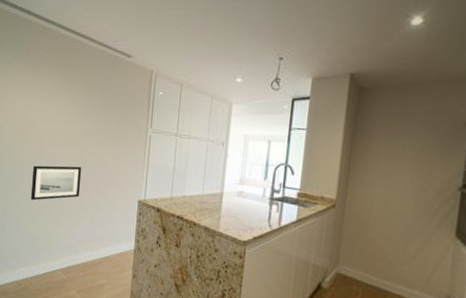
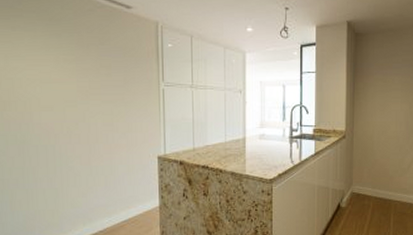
wall art: present [30,165,82,201] -> none [20,129,87,174]

